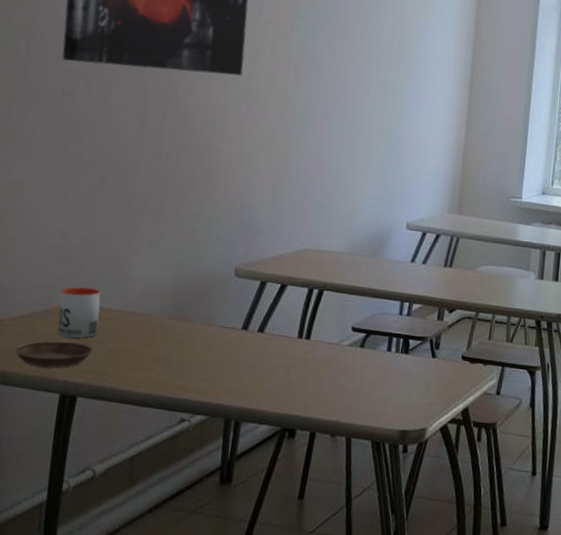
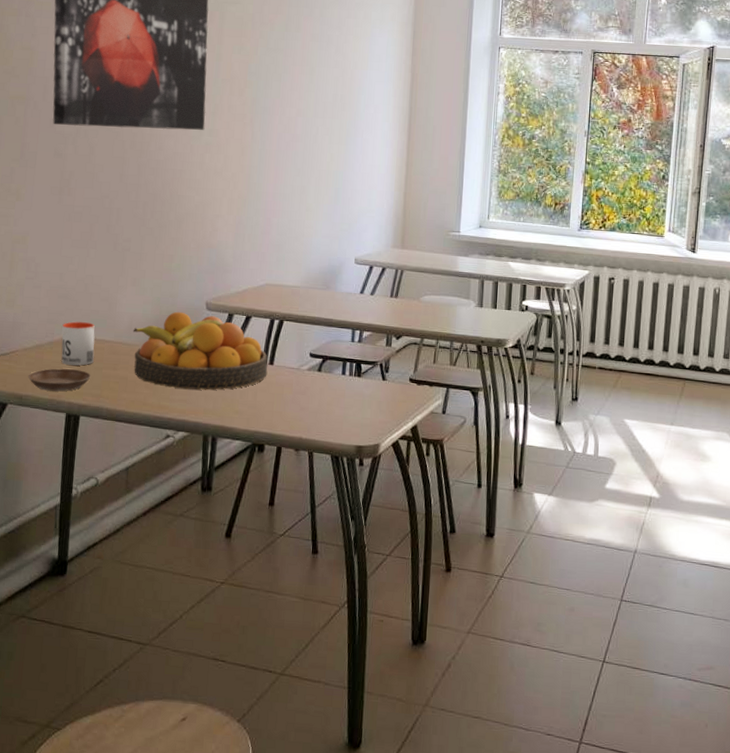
fruit bowl: none [146,277,304,368] -> present [133,311,268,390]

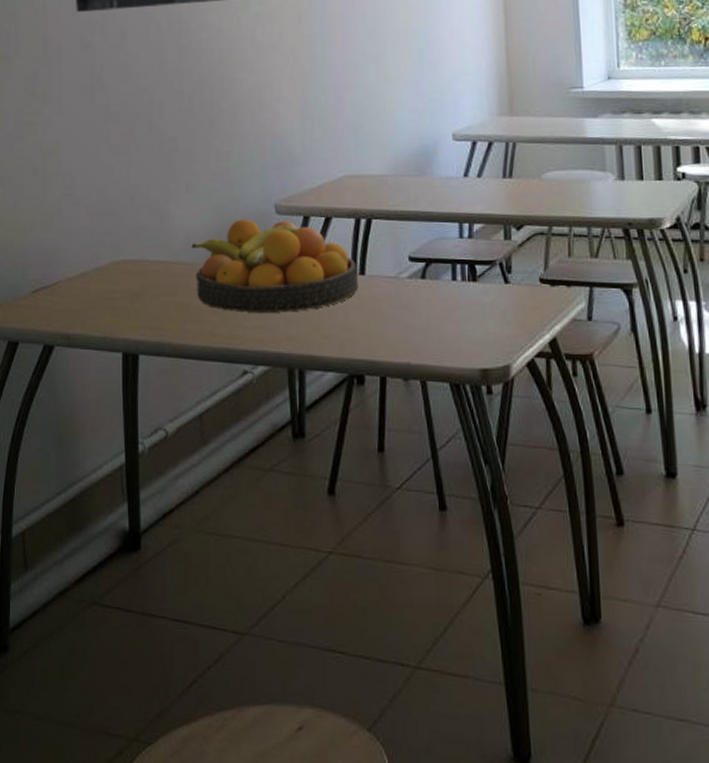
saucer: present [28,368,91,392] -> none [74,299,148,327]
mug: present [61,321,95,366] -> none [109,241,149,294]

